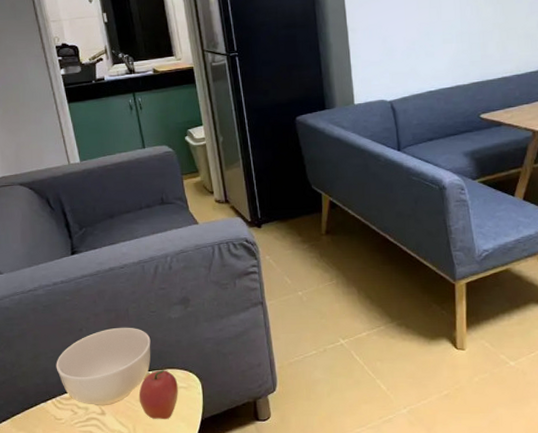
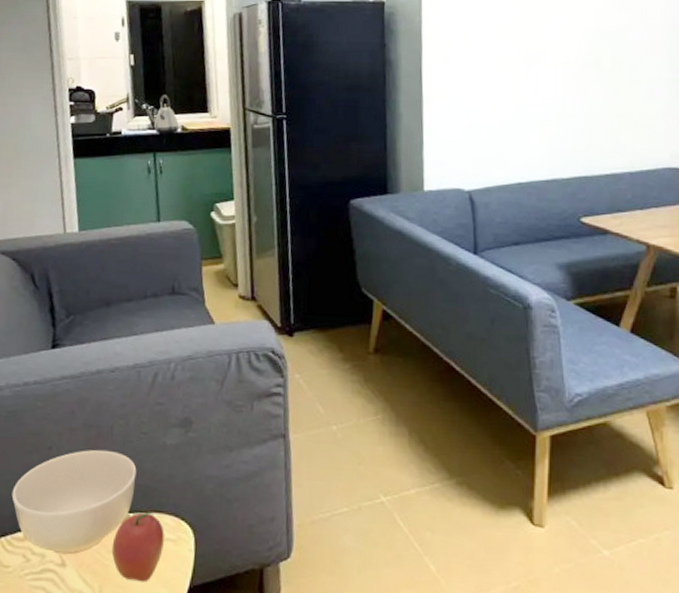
kettle: none [130,44,152,78] -> present [153,94,180,135]

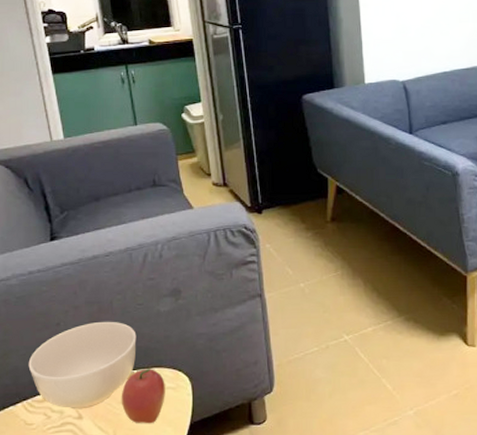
kettle: present [153,94,180,135] -> none [123,12,147,48]

